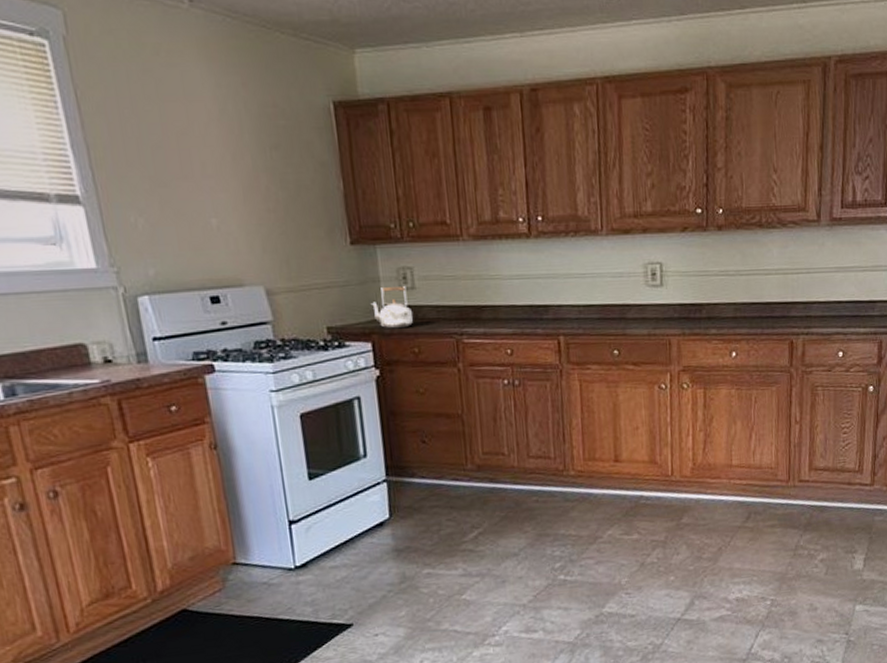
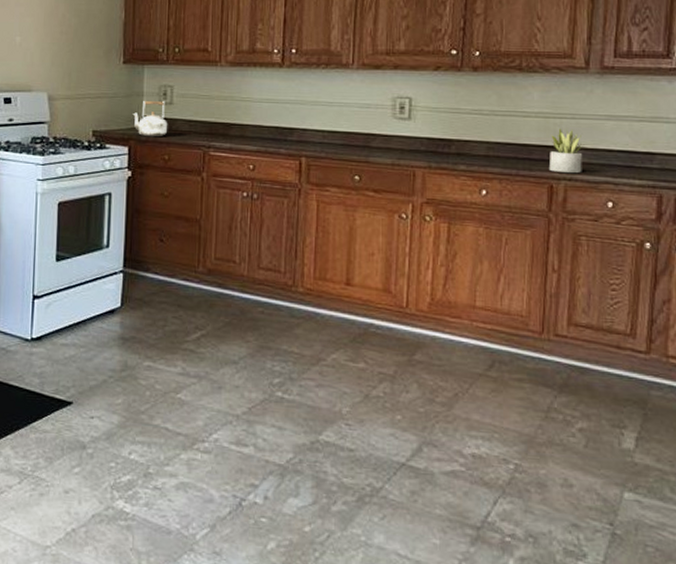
succulent plant: none [789,283,818,328] -> present [548,128,584,173]

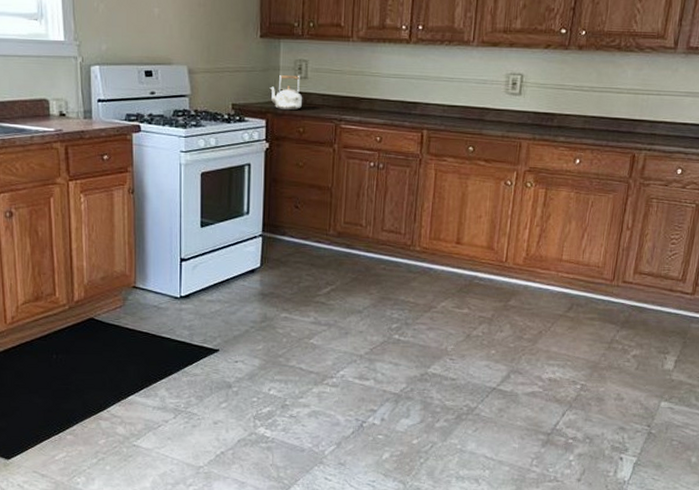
succulent plant: present [548,128,584,173] -> none [633,104,665,144]

